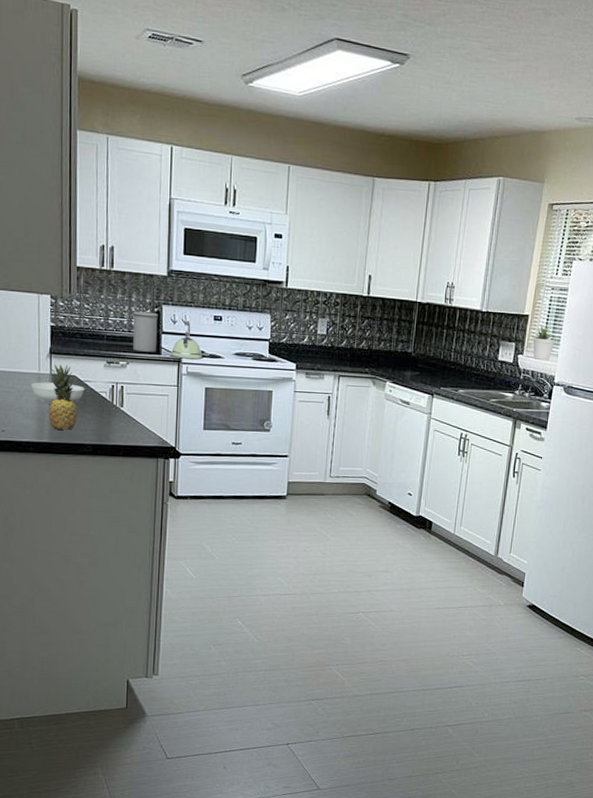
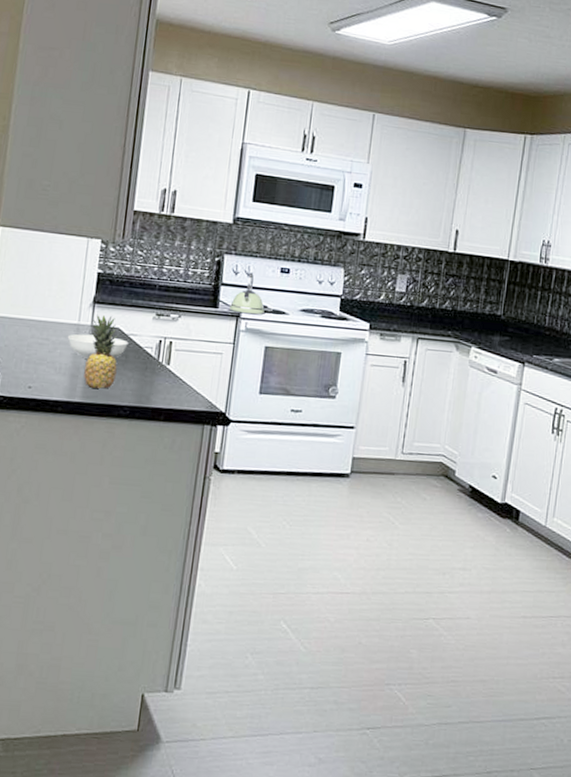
canister: present [133,311,158,352] -> none [187,260,219,305]

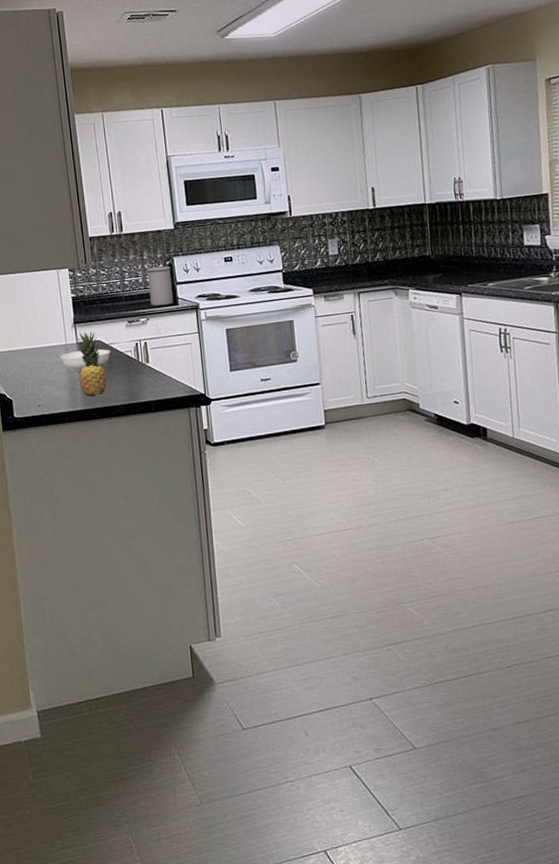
canister: none [187,260,219,305] -> present [146,266,174,306]
kettle: present [229,272,265,315] -> none [188,267,219,305]

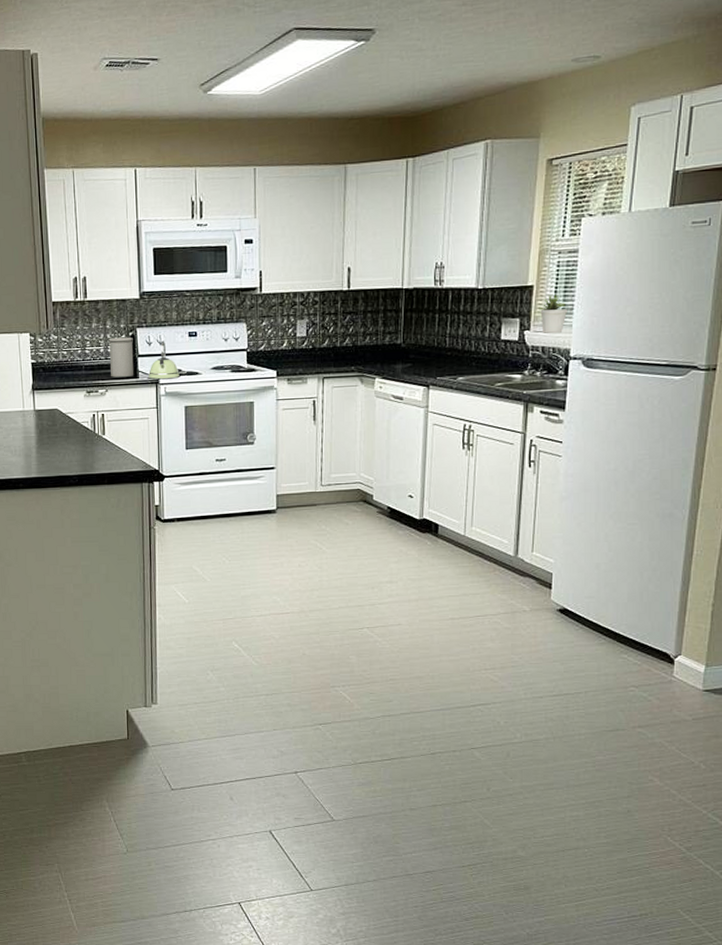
bowl: present [59,349,111,373] -> none [16,418,68,441]
fruit: present [77,331,107,396] -> none [35,399,62,464]
kettle: none [188,267,219,305] -> present [148,341,180,380]

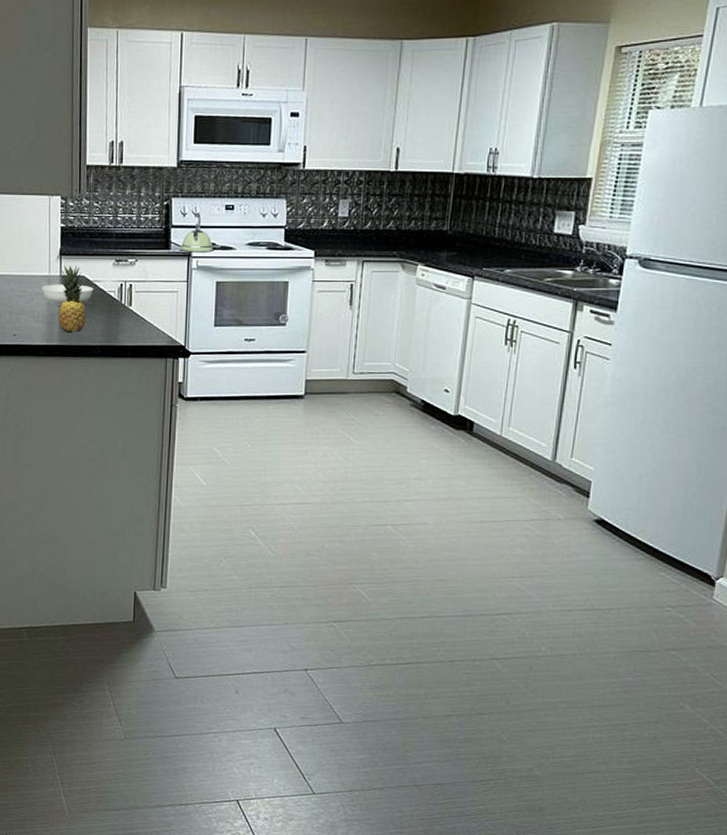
bowl: none [16,418,68,441] -> present [41,284,94,307]
fruit: none [35,399,62,464] -> present [59,265,86,332]
canister: present [108,337,134,377] -> none [142,206,168,247]
potted plant: present [539,293,568,334] -> none [596,187,628,230]

